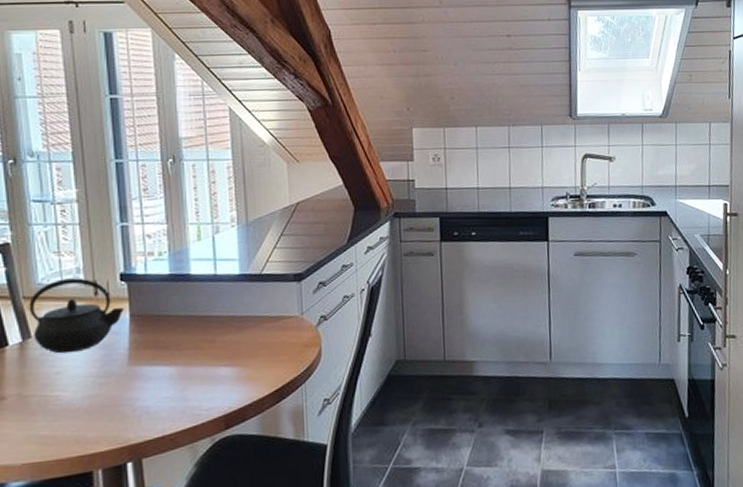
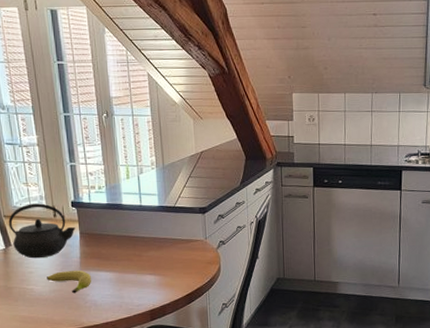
fruit: none [80,366,143,399] -> present [47,270,91,294]

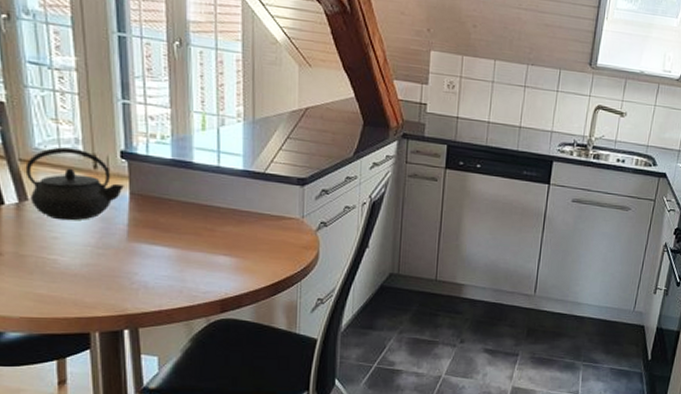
fruit: present [47,270,91,294] -> none [78,240,142,271]

